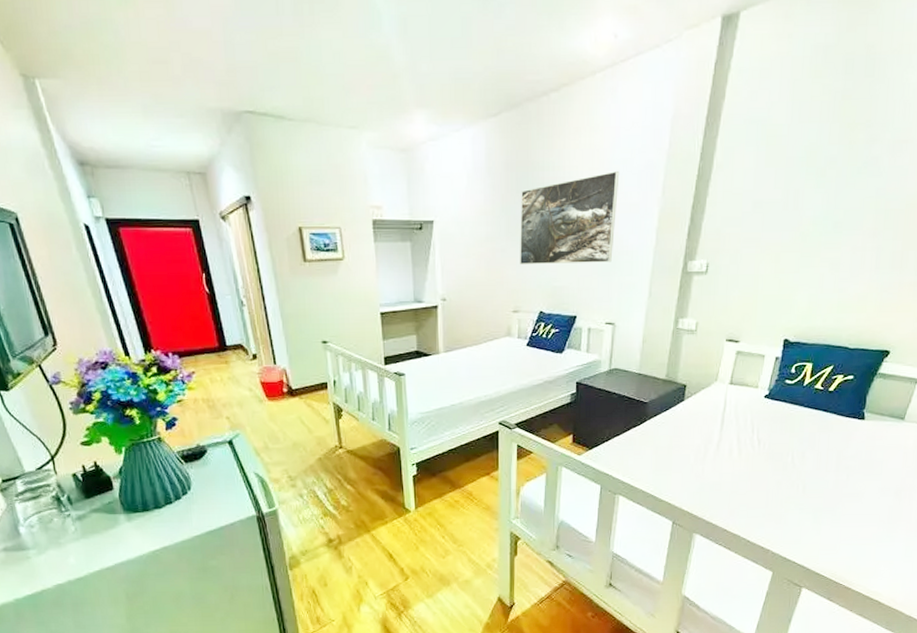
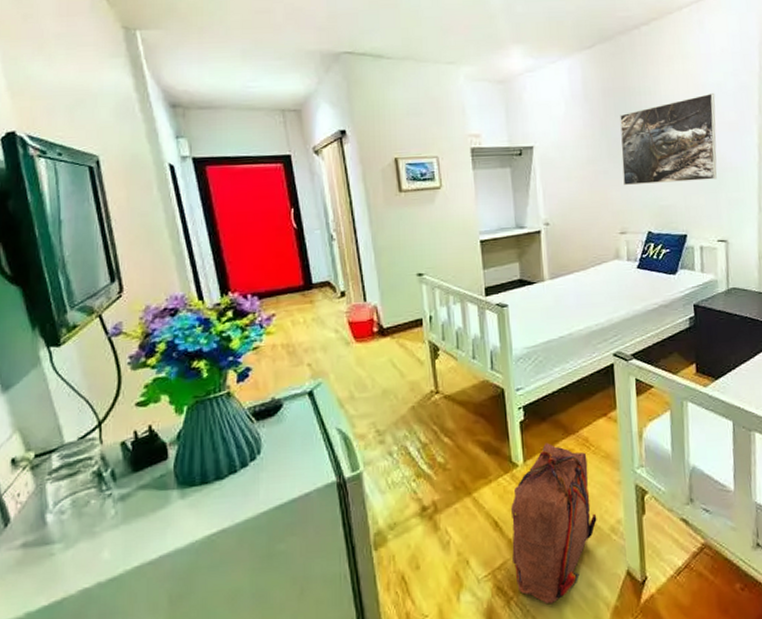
backpack: none [403,494,476,618] -> present [511,442,597,605]

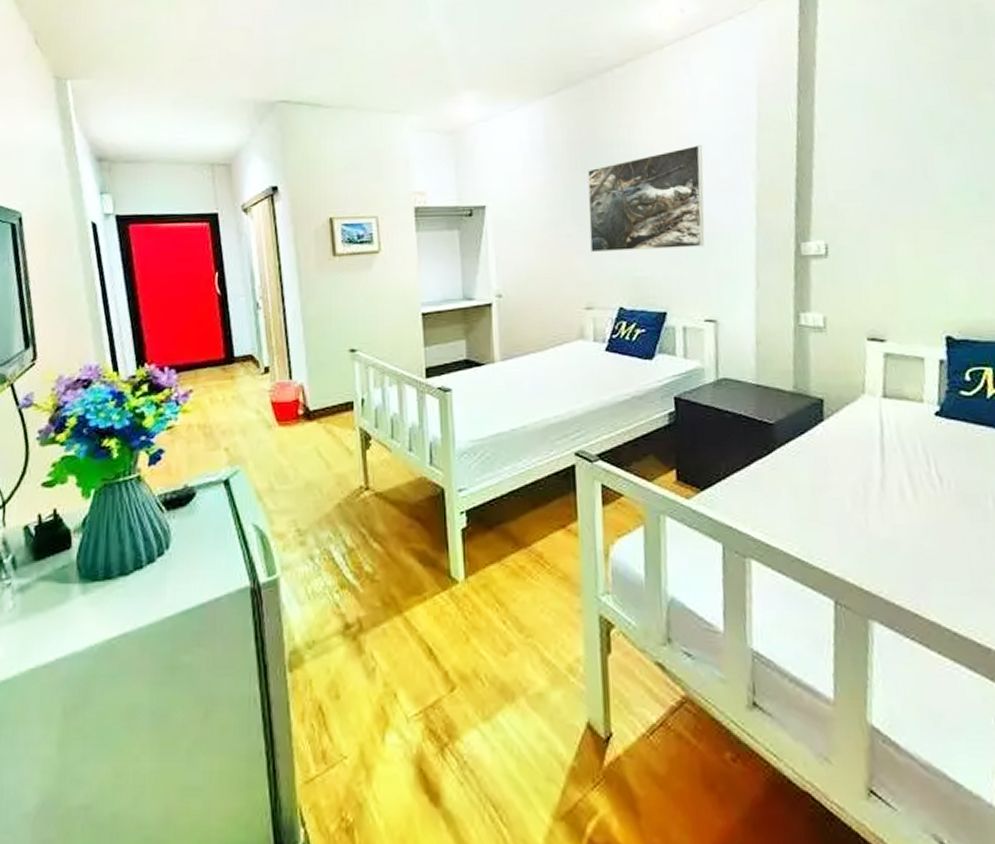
backpack: present [511,442,597,605] -> none [448,556,552,757]

